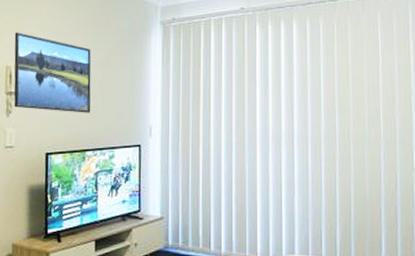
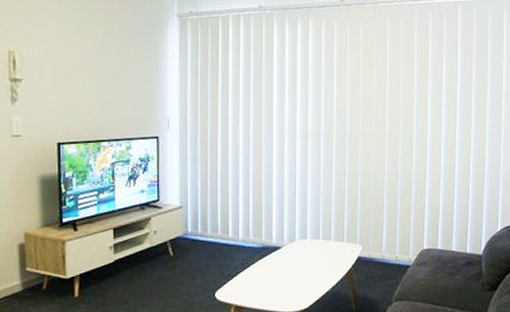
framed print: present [13,32,91,113] -> none [16,15,106,104]

